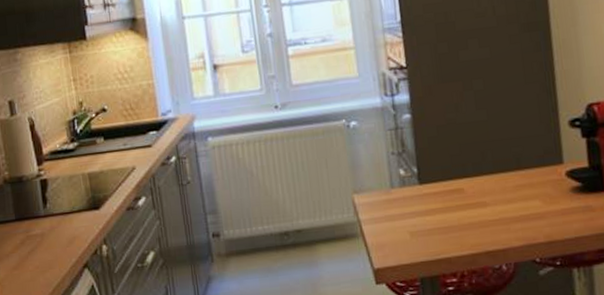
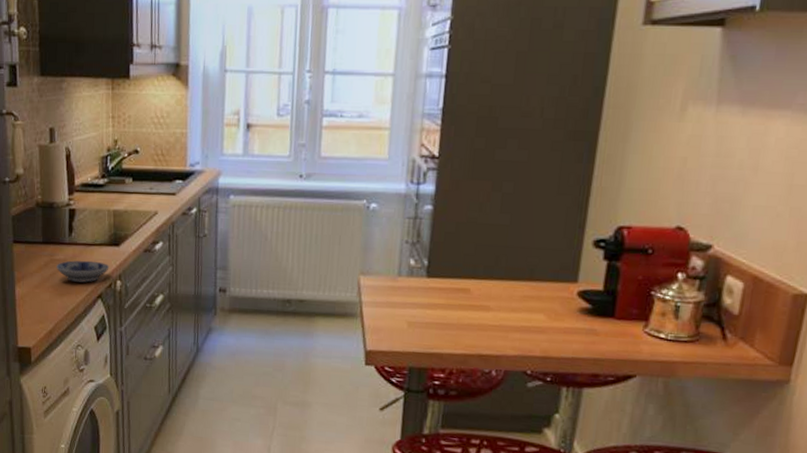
bowl: none [33,229,92,256] -> present [55,260,110,283]

